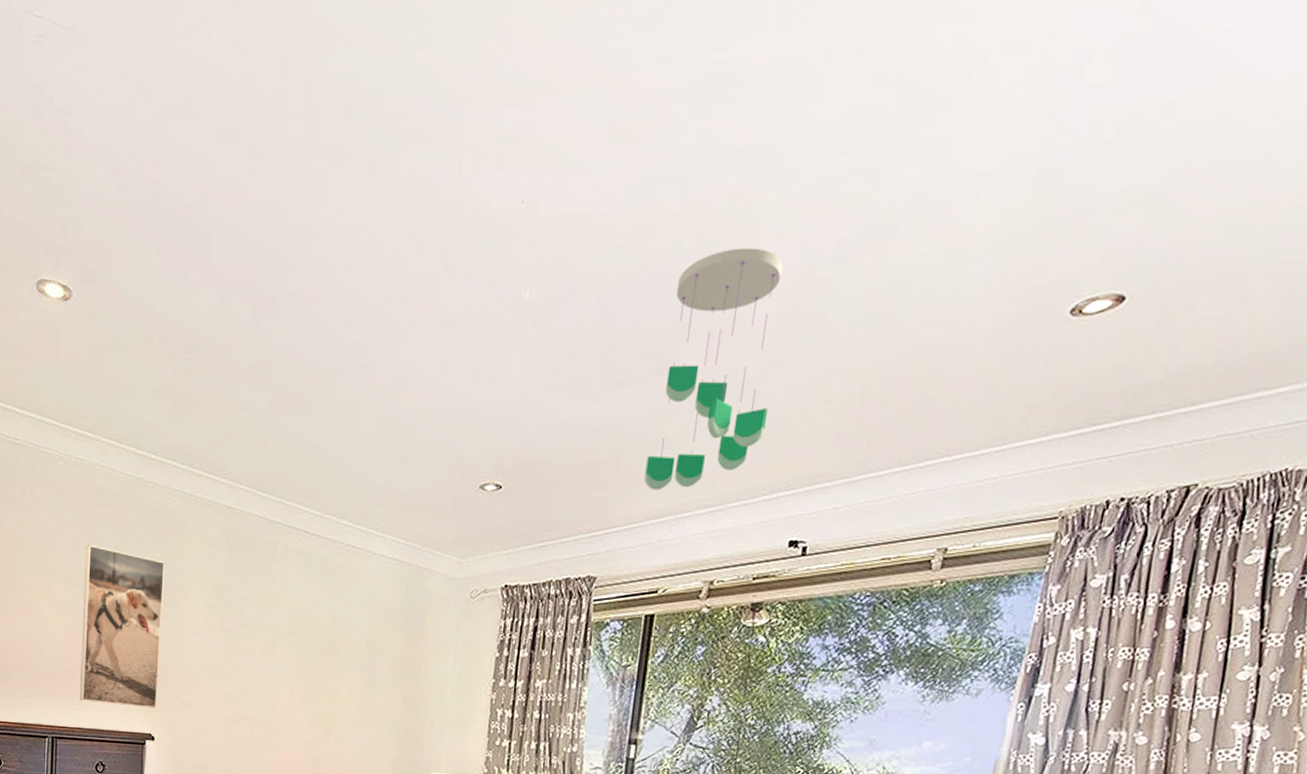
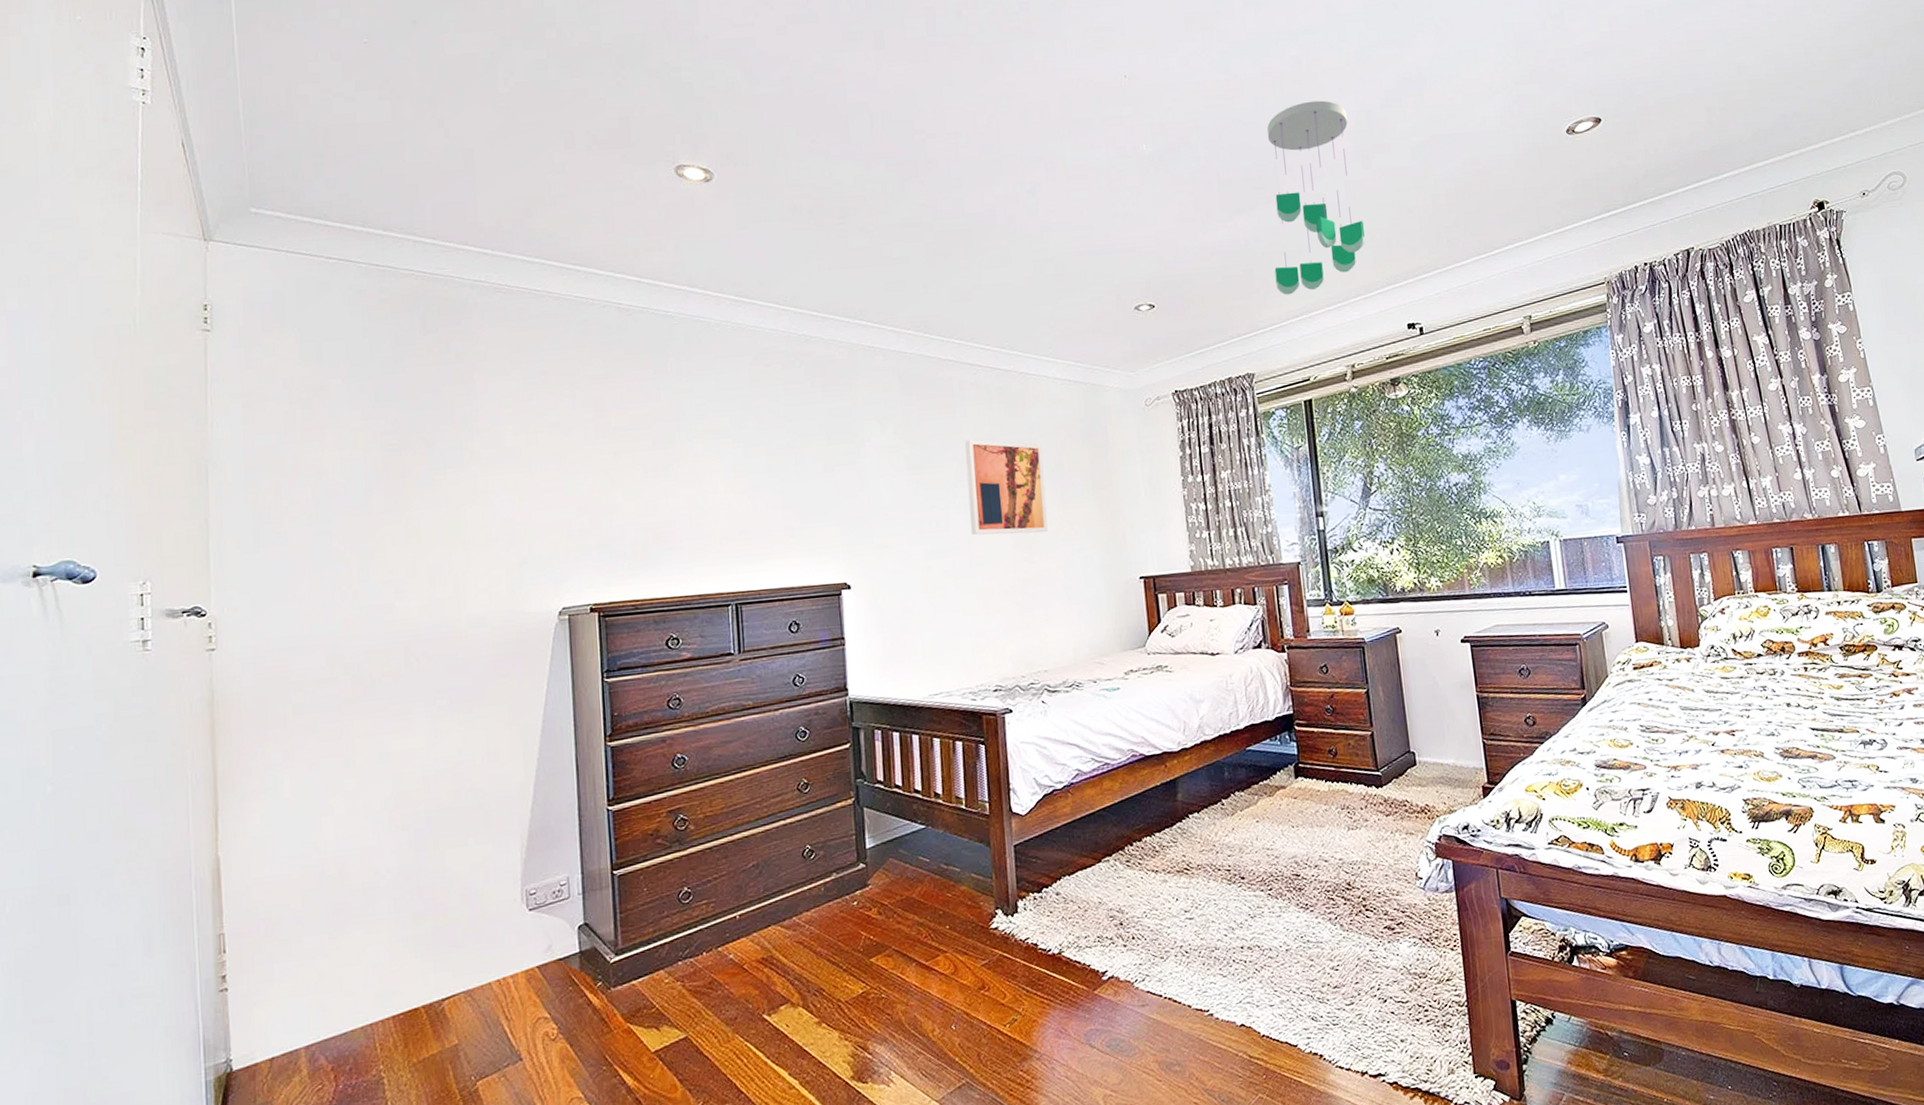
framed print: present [80,545,165,709] -> none [754,403,850,561]
wall art: none [272,609,356,716] -> present [965,439,1048,536]

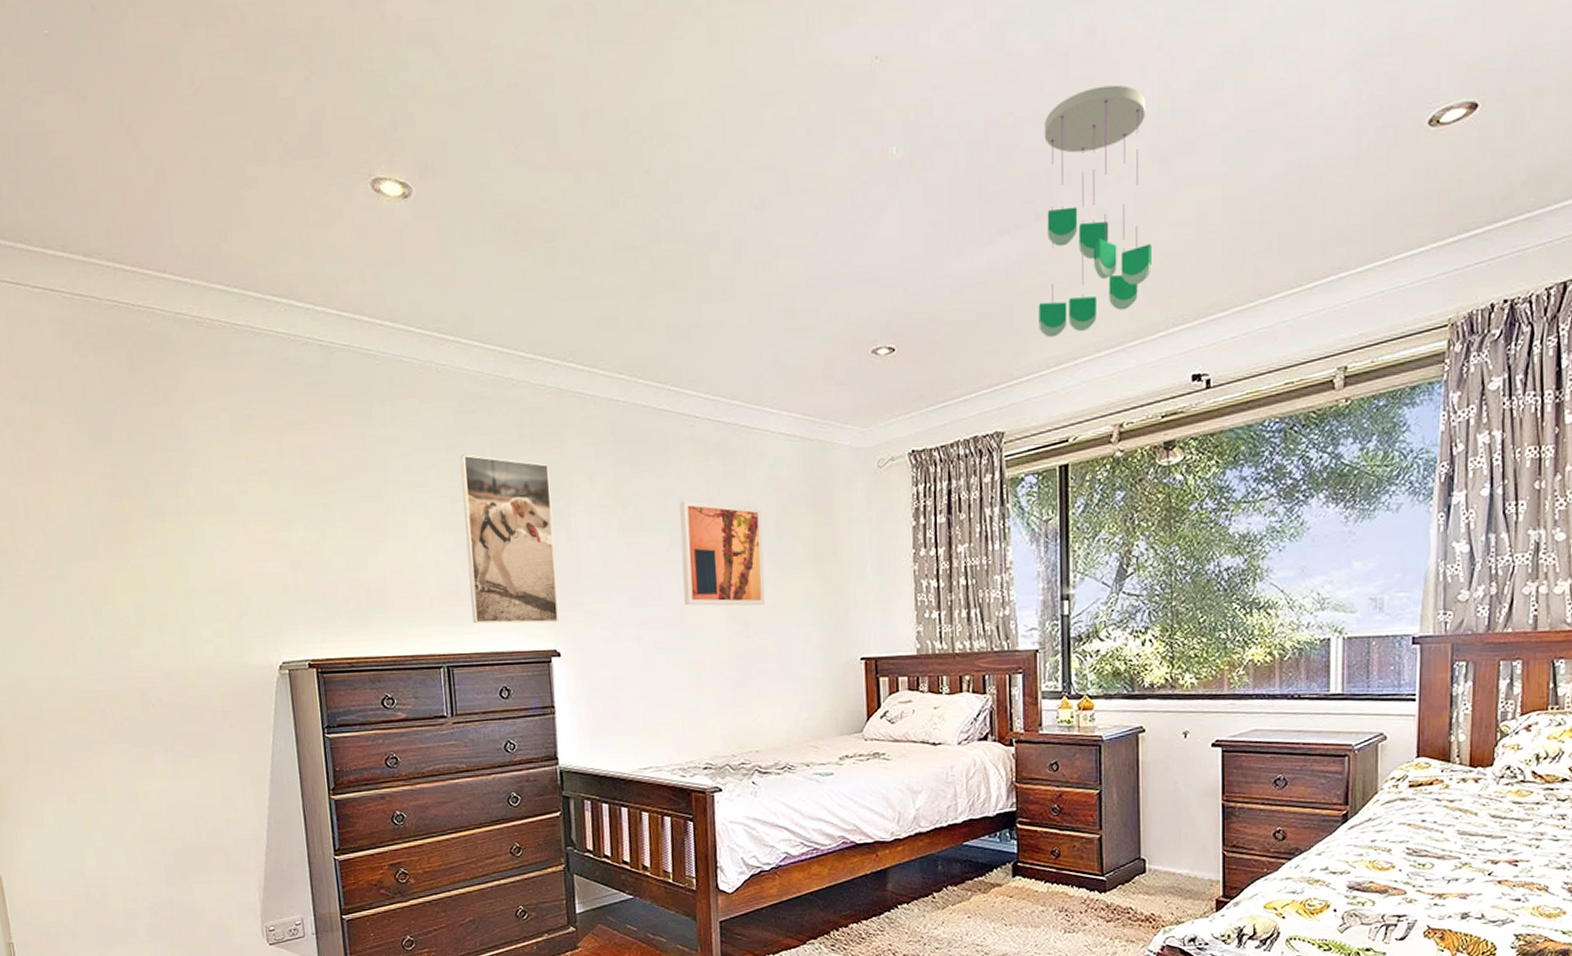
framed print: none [754,403,850,561] -> present [460,454,559,624]

